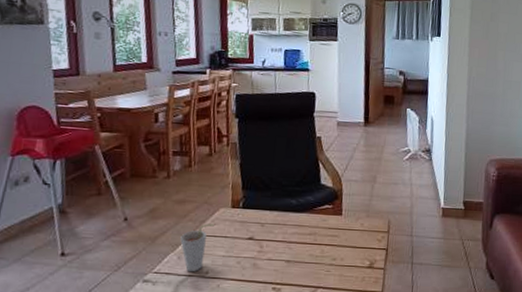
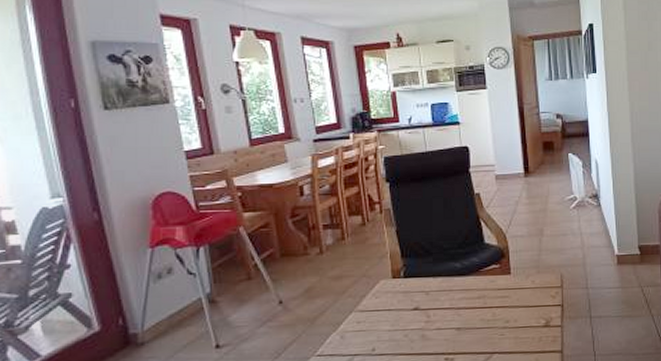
cup: present [180,223,214,271] -> none [341,297,376,350]

